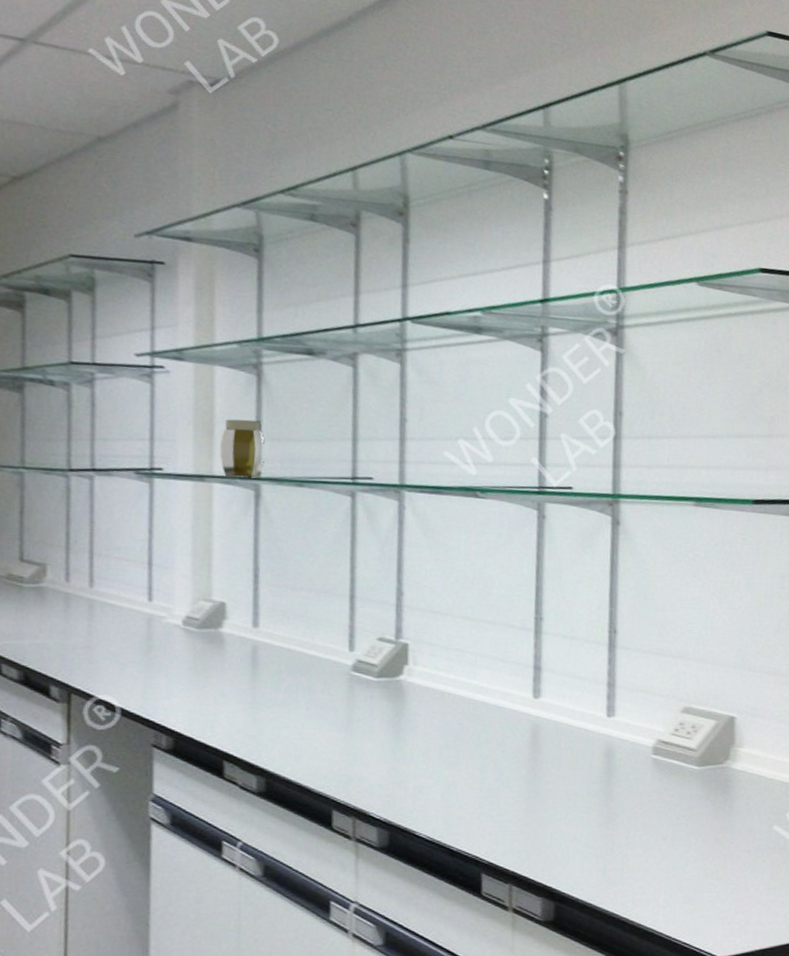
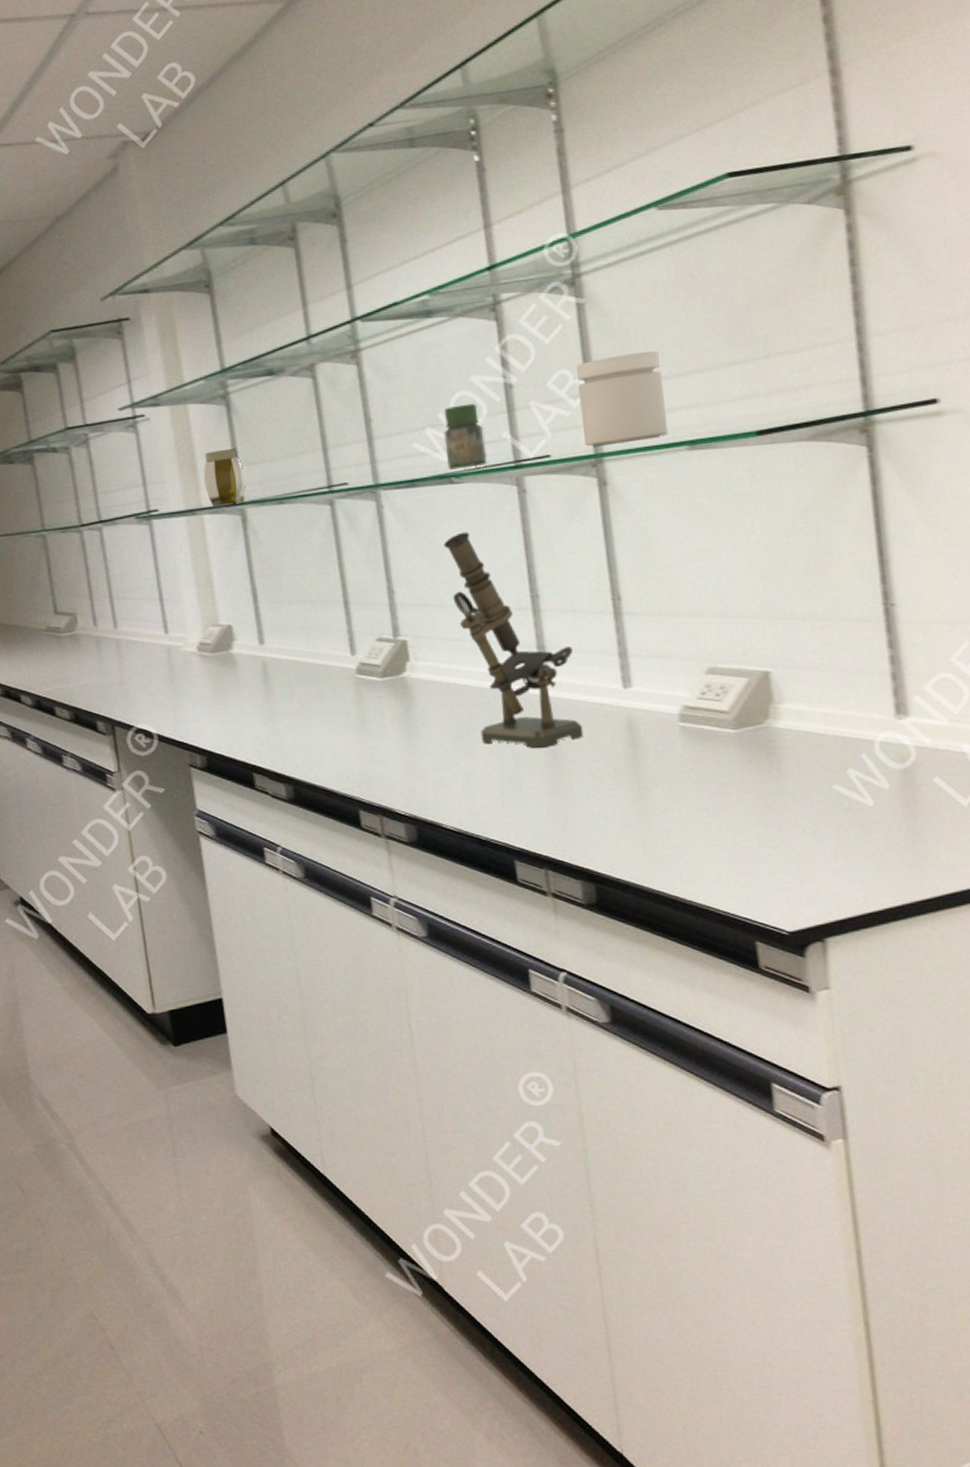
microscope: none [459,546,567,765] -> present [443,531,584,748]
jar: none [475,423,514,486] -> present [444,403,486,470]
jar: none [605,407,681,490] -> present [575,351,668,448]

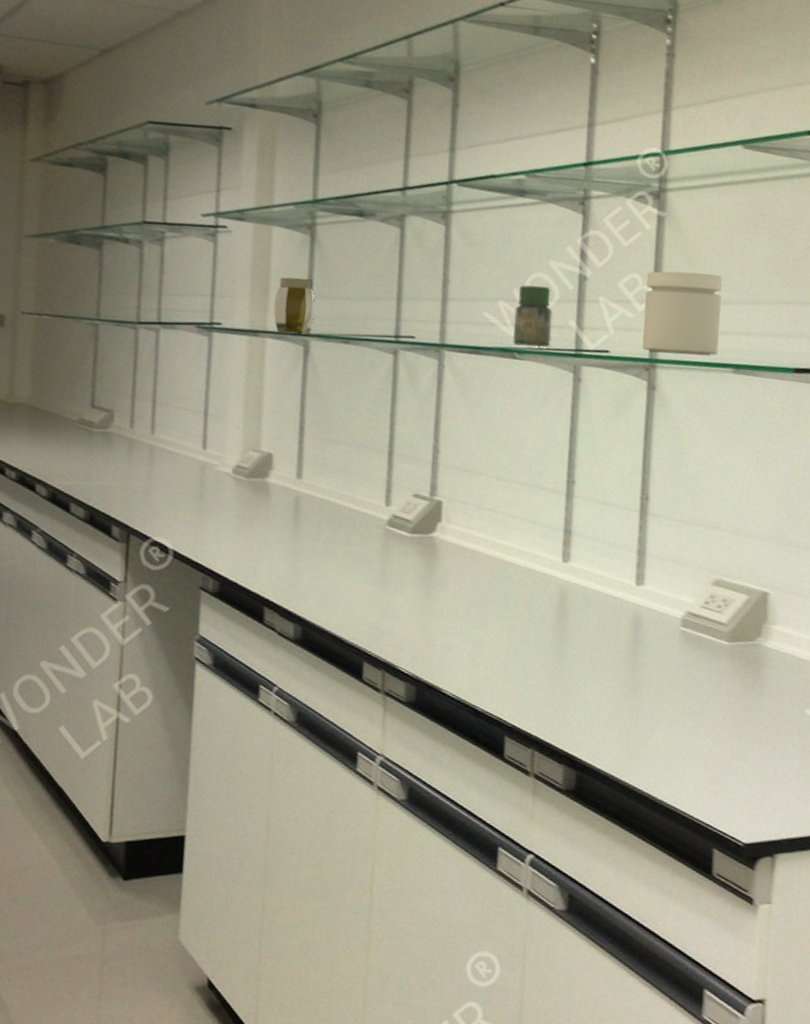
microscope: present [443,531,584,748] -> none [494,406,597,629]

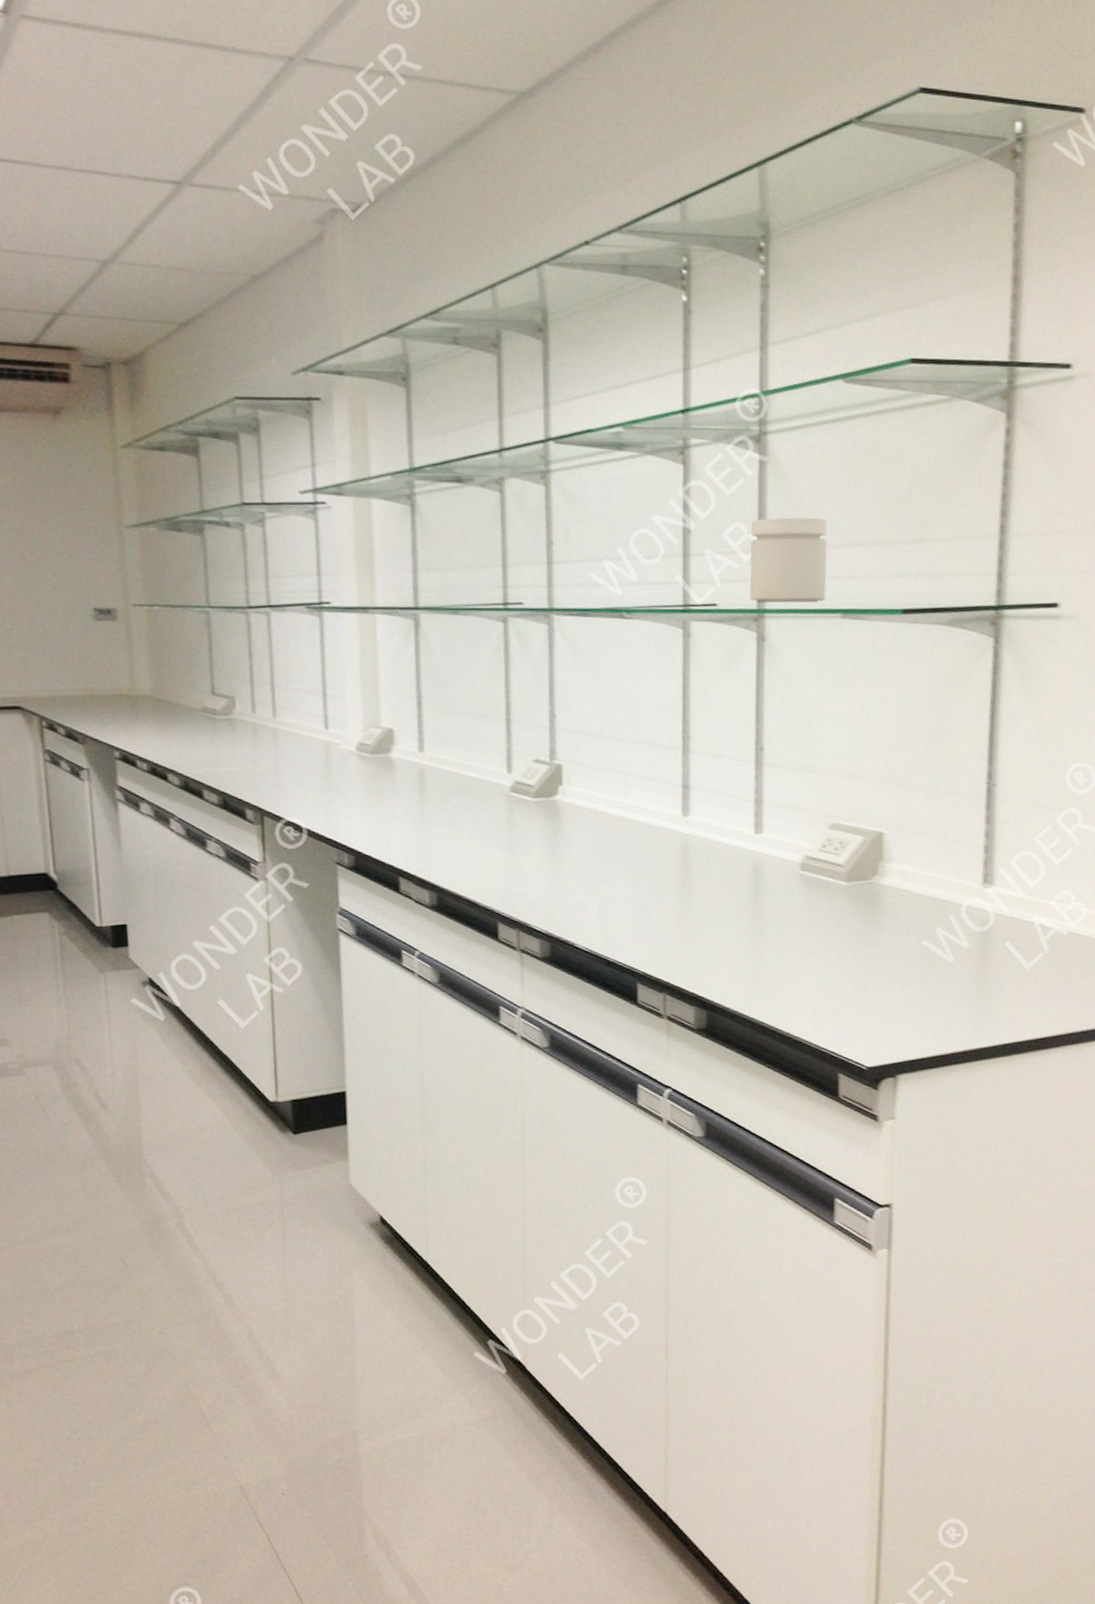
jar: present [273,277,315,335] -> none [381,550,422,608]
jar: present [513,285,552,348] -> none [620,542,658,606]

